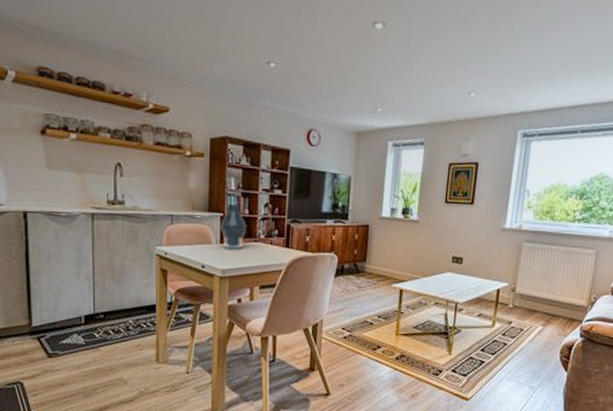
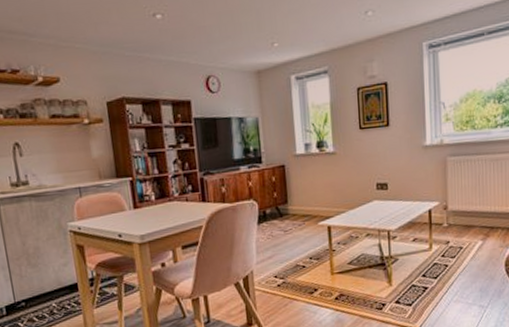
vase: present [221,204,247,251] -> none [131,166,159,215]

